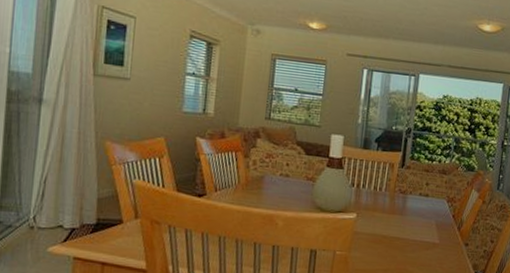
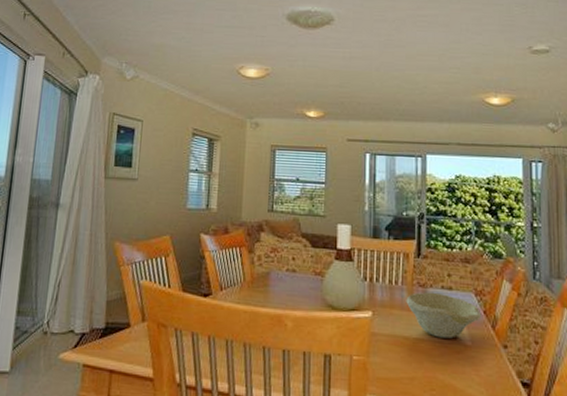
bowl: none [387,197,451,238] -> present [406,291,482,339]

